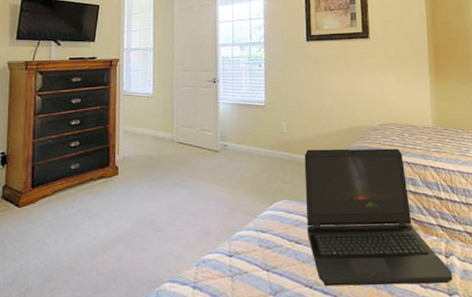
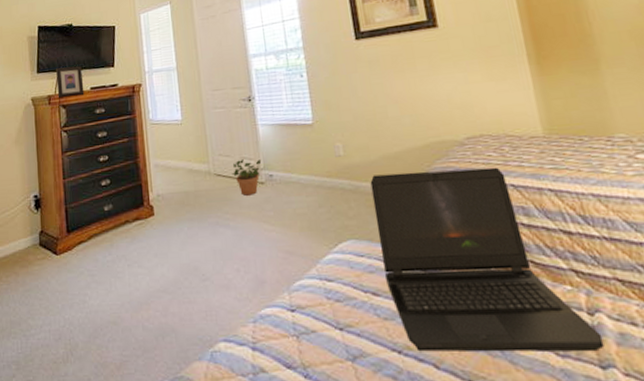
picture frame: none [35,37,63,65] -> present [55,65,84,99]
potted plant: none [192,131,221,161] -> present [231,159,265,196]

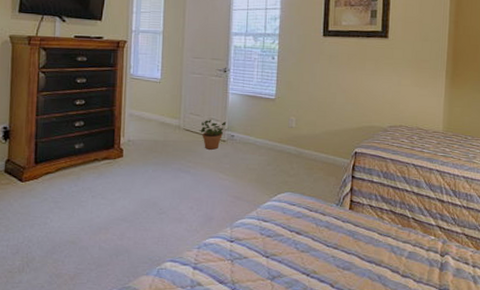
picture frame: present [55,65,84,99] -> none [39,12,68,42]
laptop computer: present [370,167,604,352] -> none [308,145,446,280]

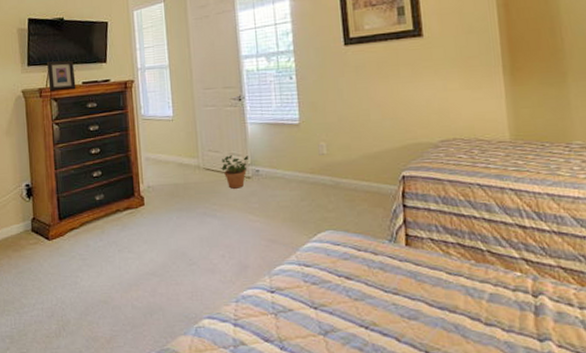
picture frame: none [39,12,68,42] -> present [46,60,76,92]

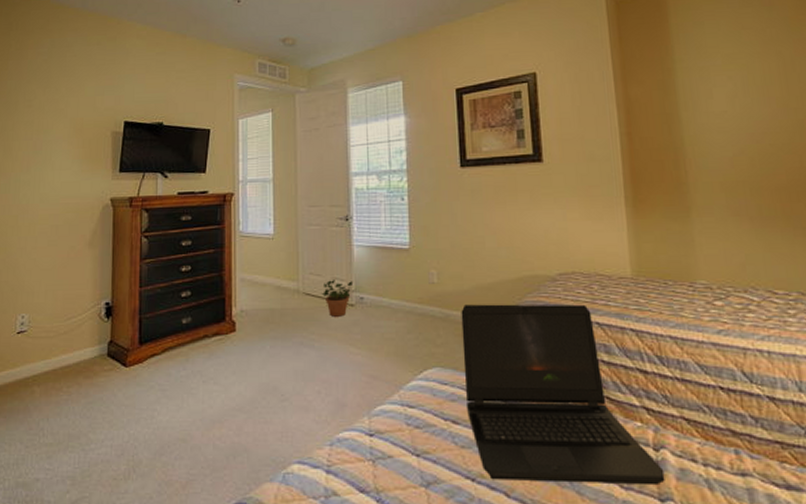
picture frame: present [46,60,76,92] -> none [140,168,171,201]
laptop computer: none [350,168,544,328] -> present [461,304,665,486]

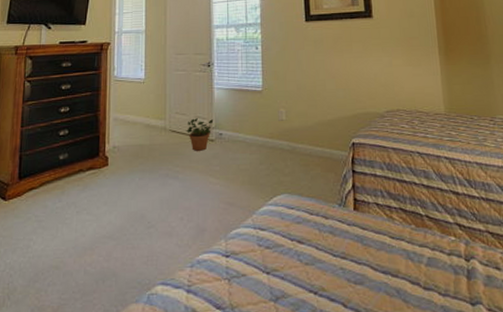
laptop computer: present [461,304,665,486] -> none [305,137,475,293]

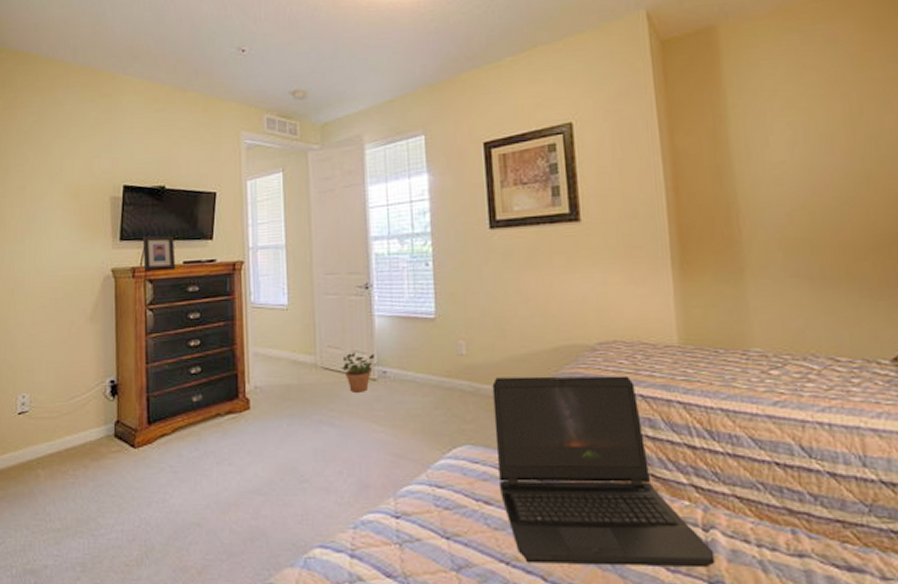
picture frame: none [25,20,53,50] -> present [142,235,176,272]
laptop computer: none [305,137,475,293] -> present [492,375,715,568]

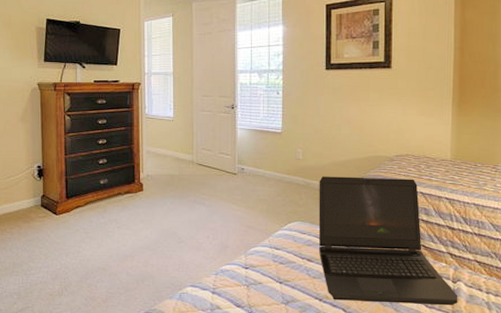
picture frame: present [142,235,176,272] -> none [62,60,88,87]
potted plant: present [341,353,379,392] -> none [211,154,239,182]

